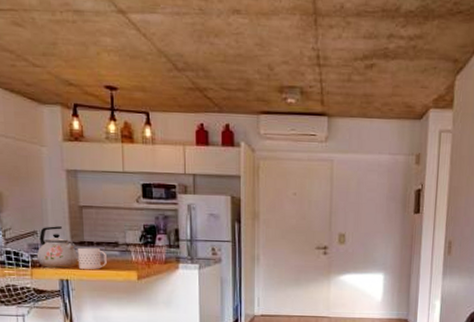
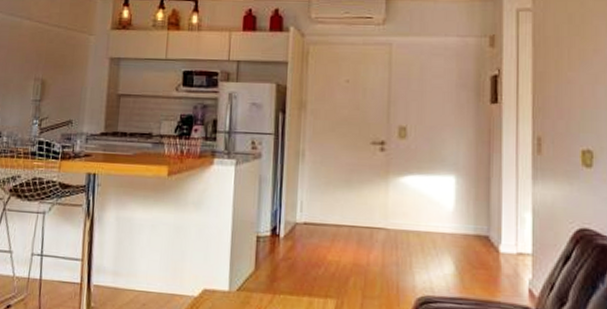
kettle: present [36,226,79,268] -> none [67,115,110,161]
mug: present [77,247,108,270] -> none [107,138,140,164]

